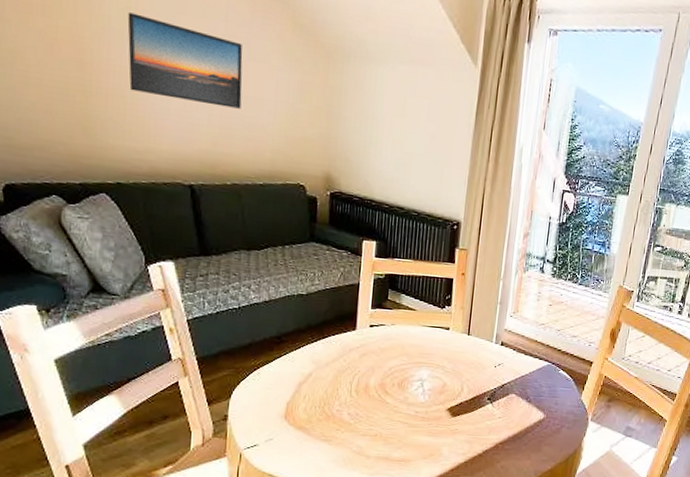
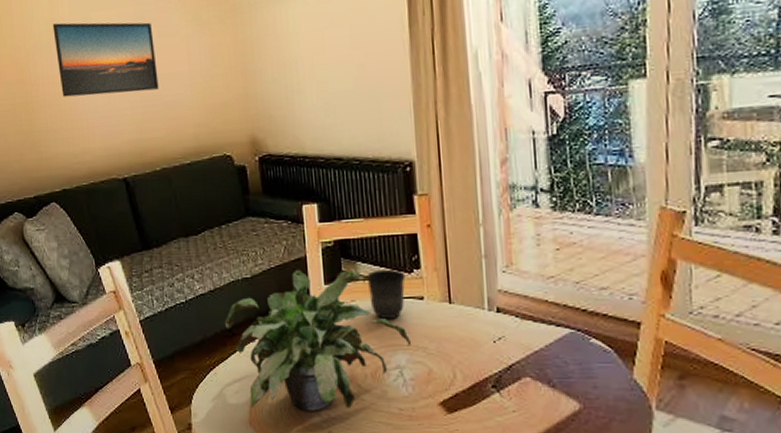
potted plant: none [274,293,434,410] -> present [224,269,412,411]
mug: none [407,302,439,342] -> present [366,269,406,319]

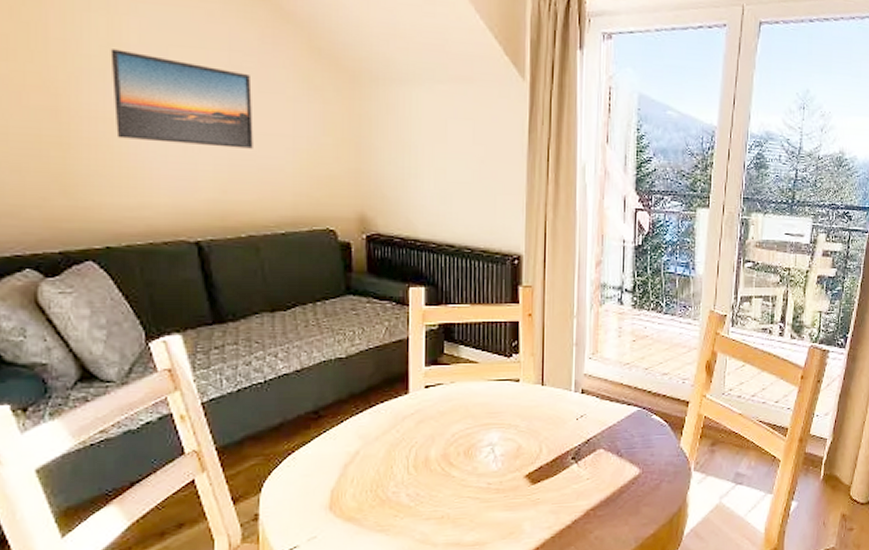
potted plant: present [224,269,412,411] -> none [309,350,505,493]
mug: present [366,269,406,319] -> none [467,353,505,399]

